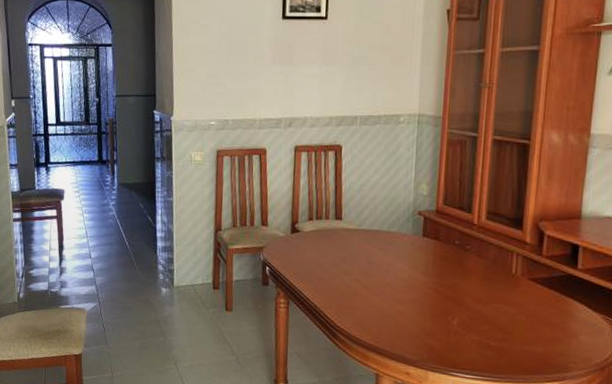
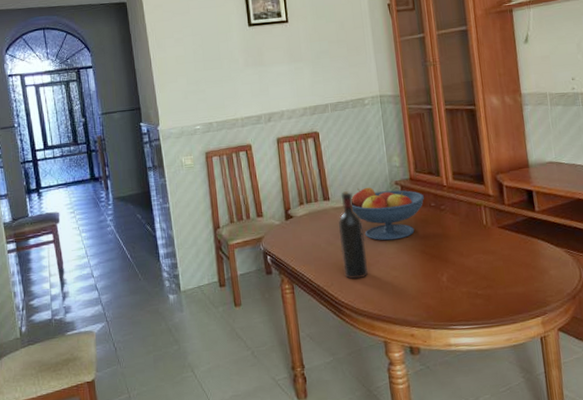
wine bottle: none [345,212,374,307] -> present [339,190,368,280]
fruit bowl: none [365,212,450,273] -> present [351,187,425,241]

